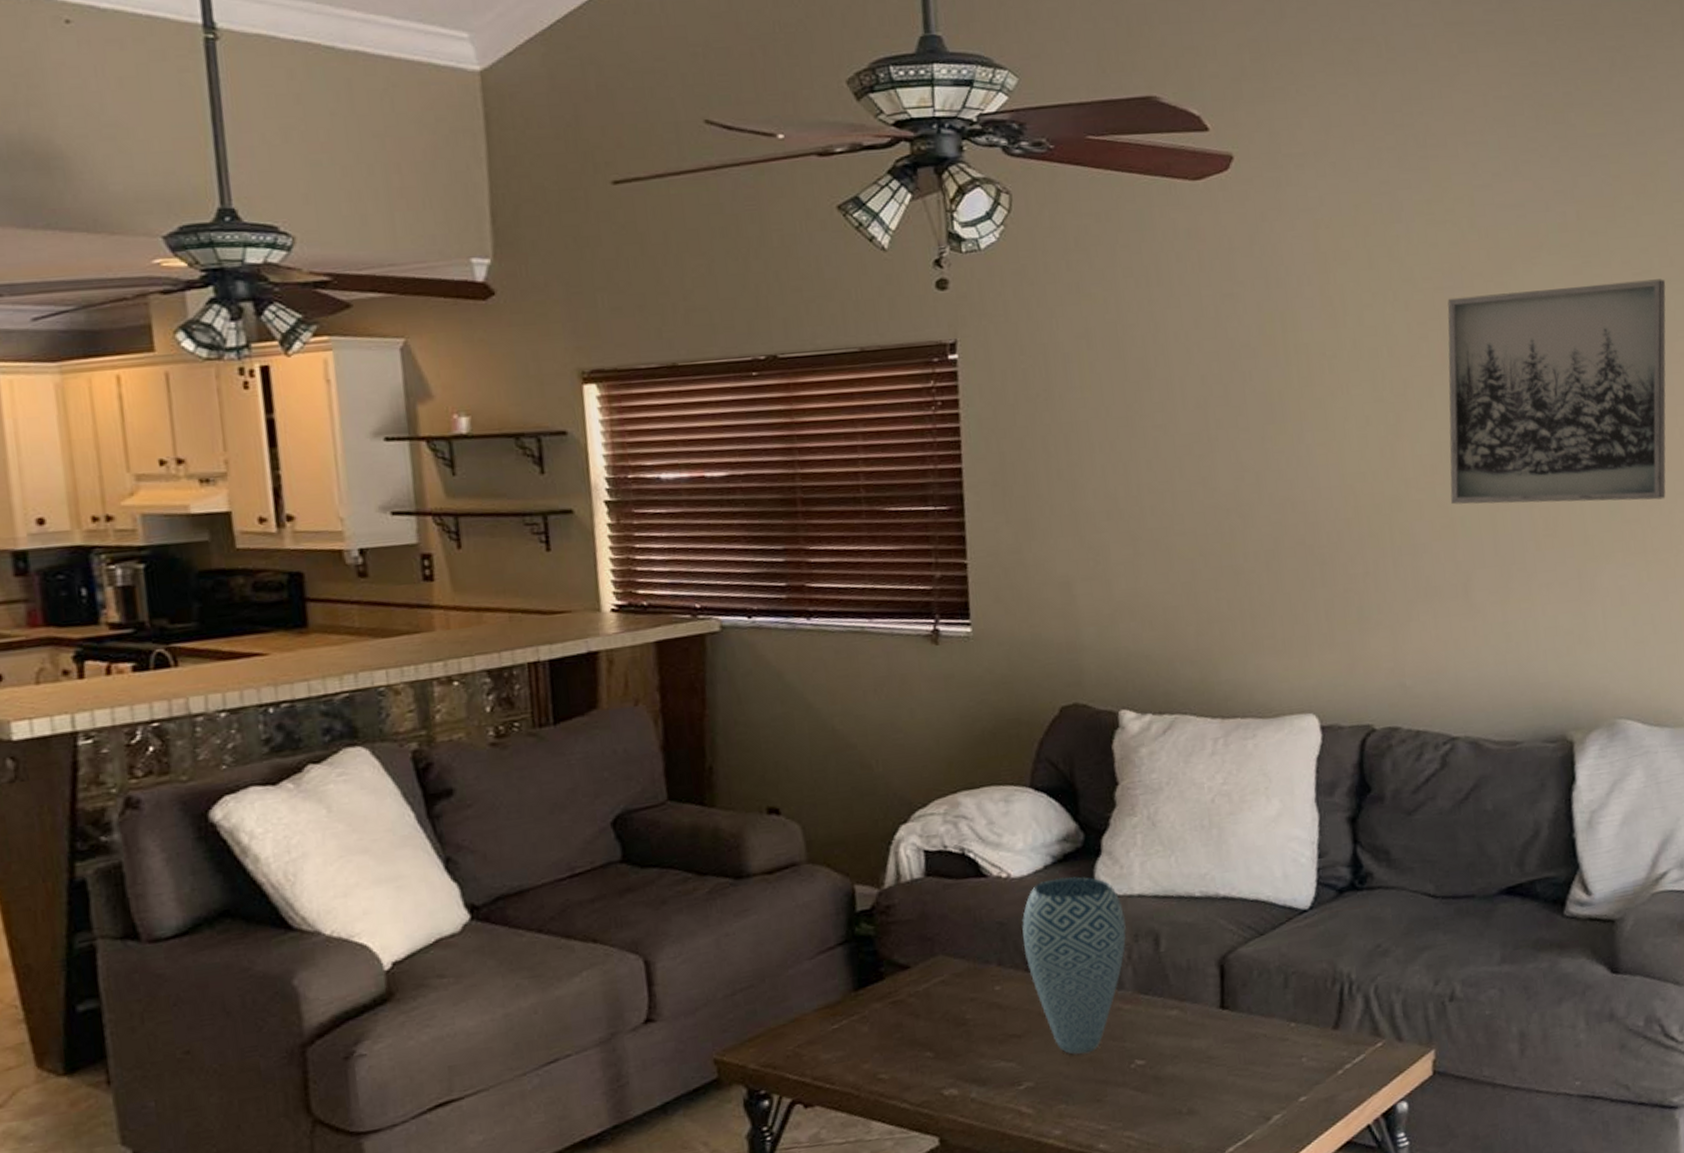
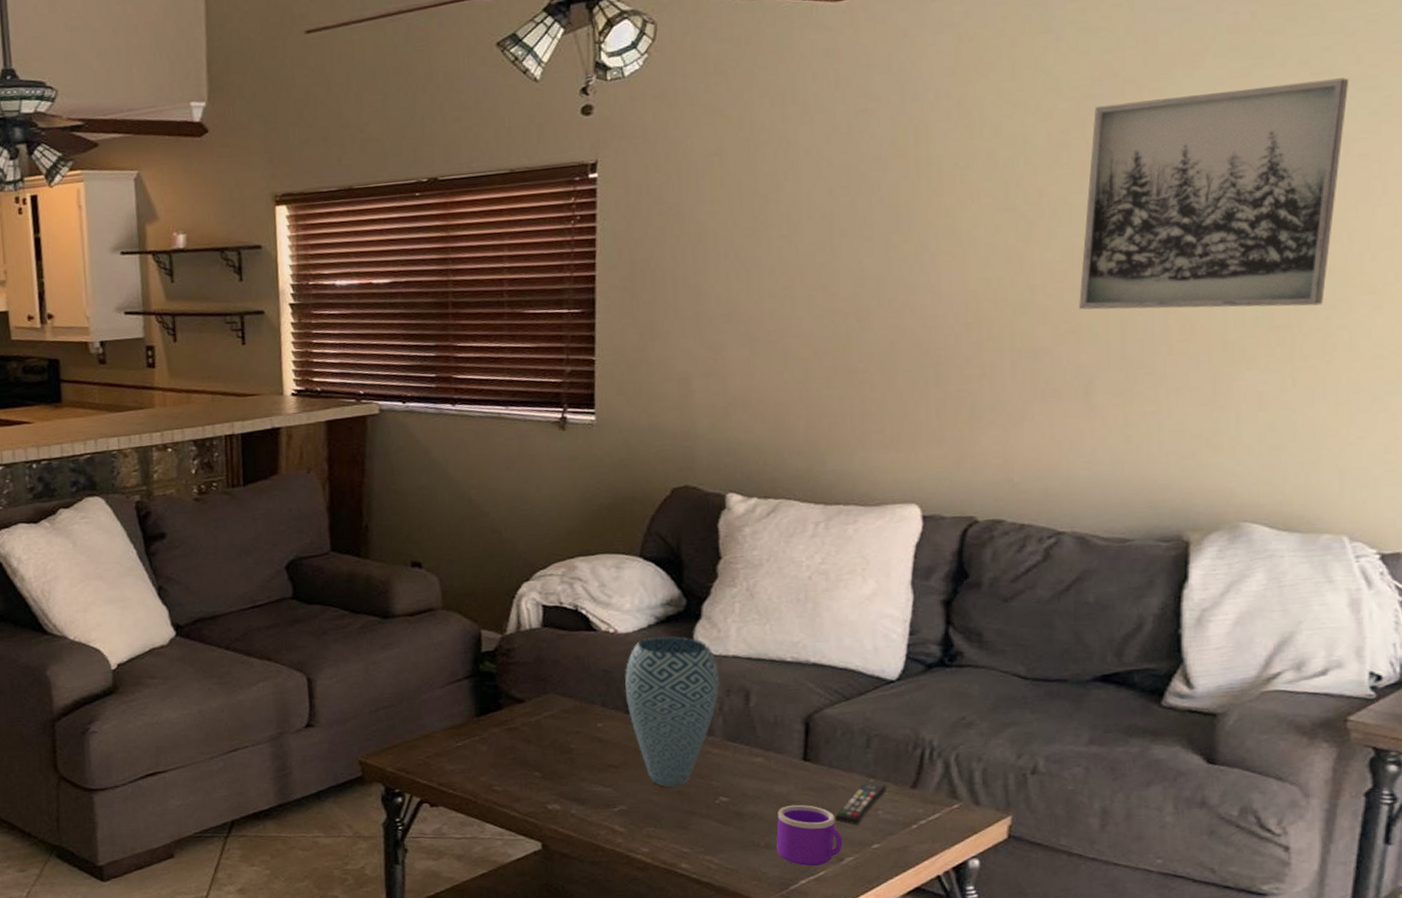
mug: none [1198,1059,1269,1131] -> present [776,804,843,867]
remote control: none [1258,1025,1309,1078] -> present [835,780,887,825]

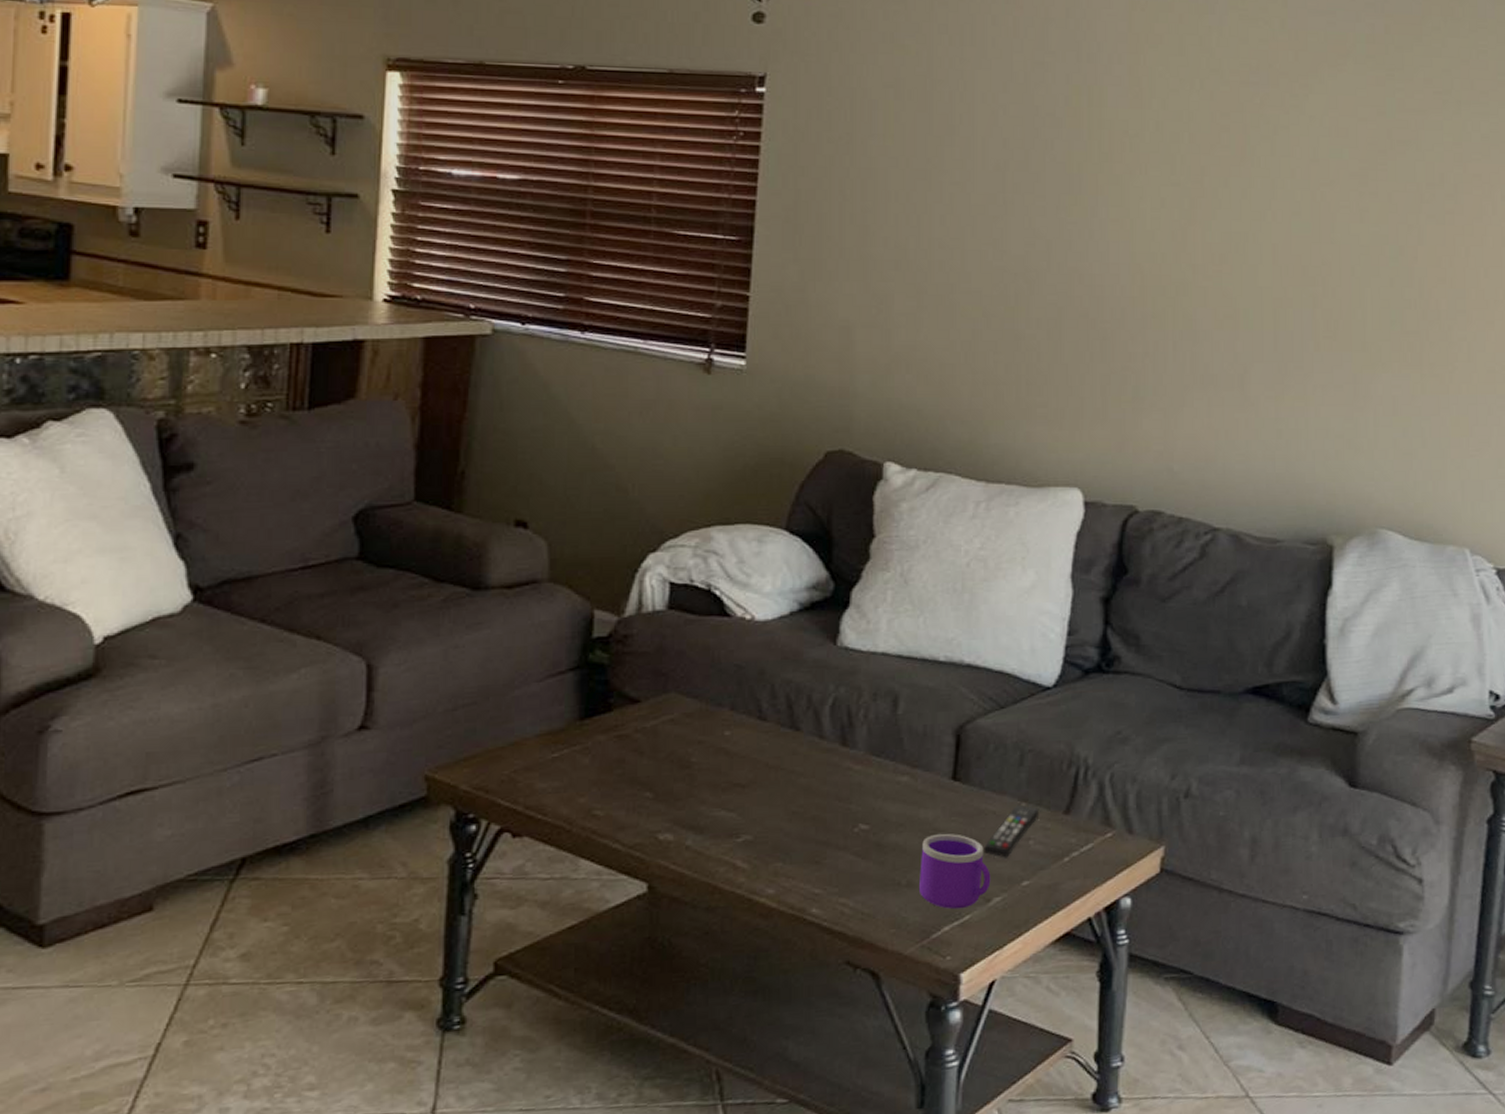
vase: present [625,636,720,787] -> none [760,626,867,812]
wall art: present [1079,78,1350,310] -> none [1236,93,1465,315]

